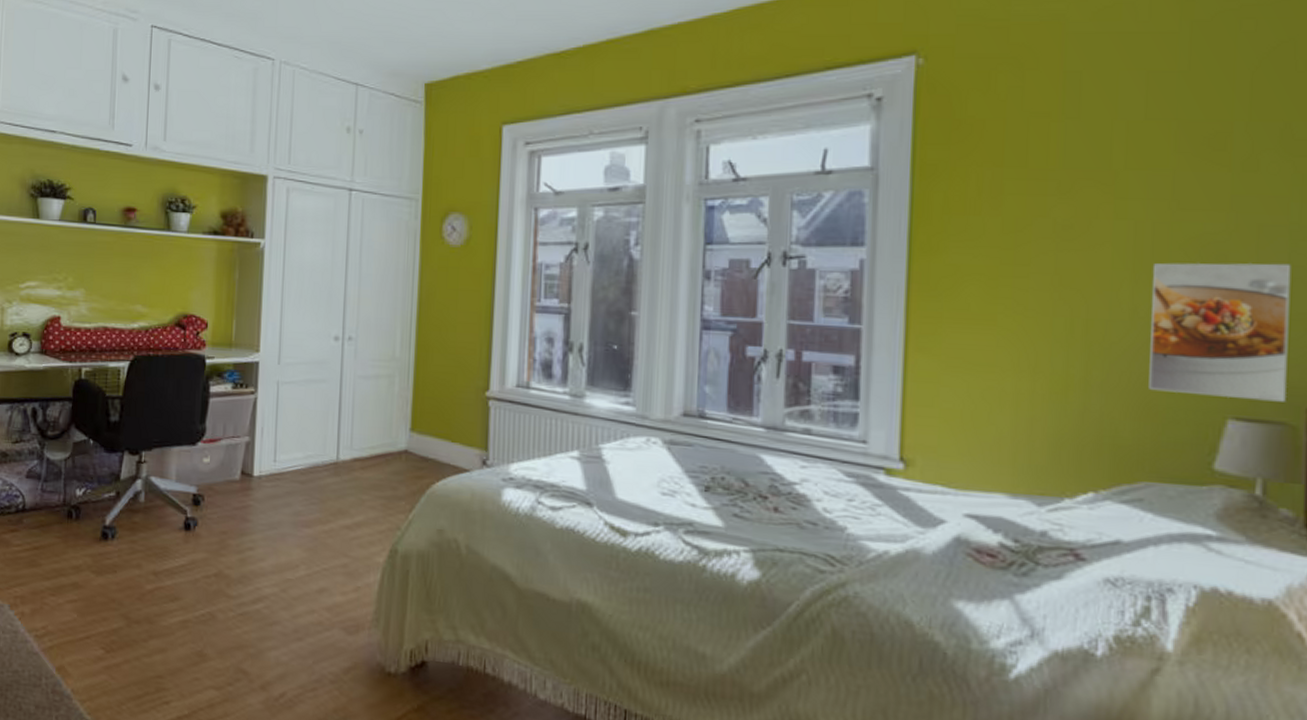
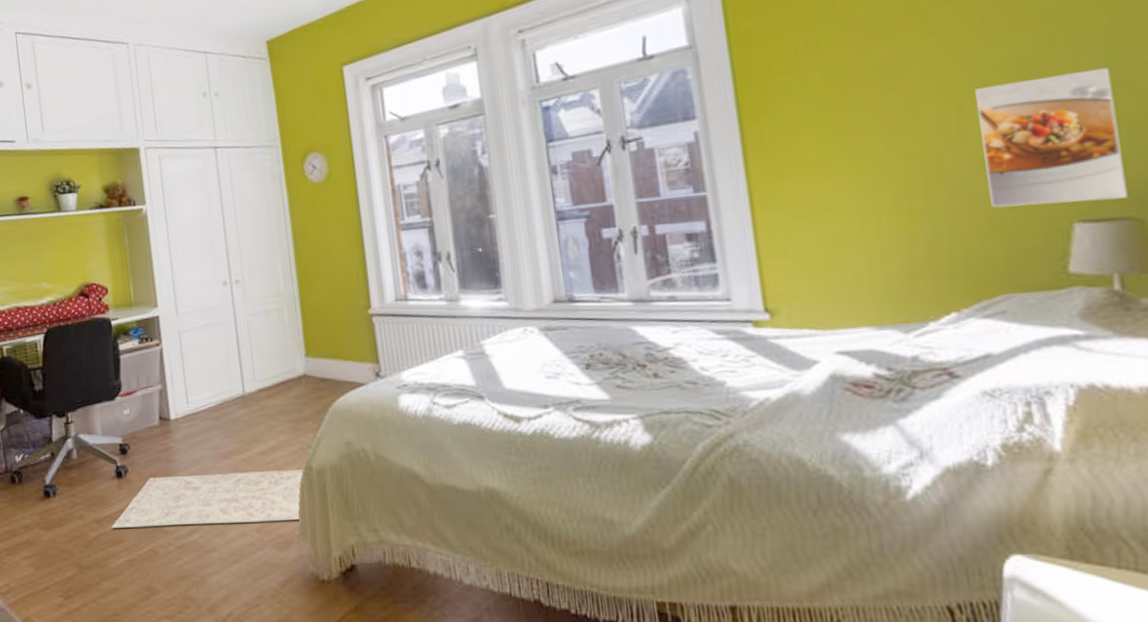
rug: none [169,535,388,605] -> present [111,469,303,528]

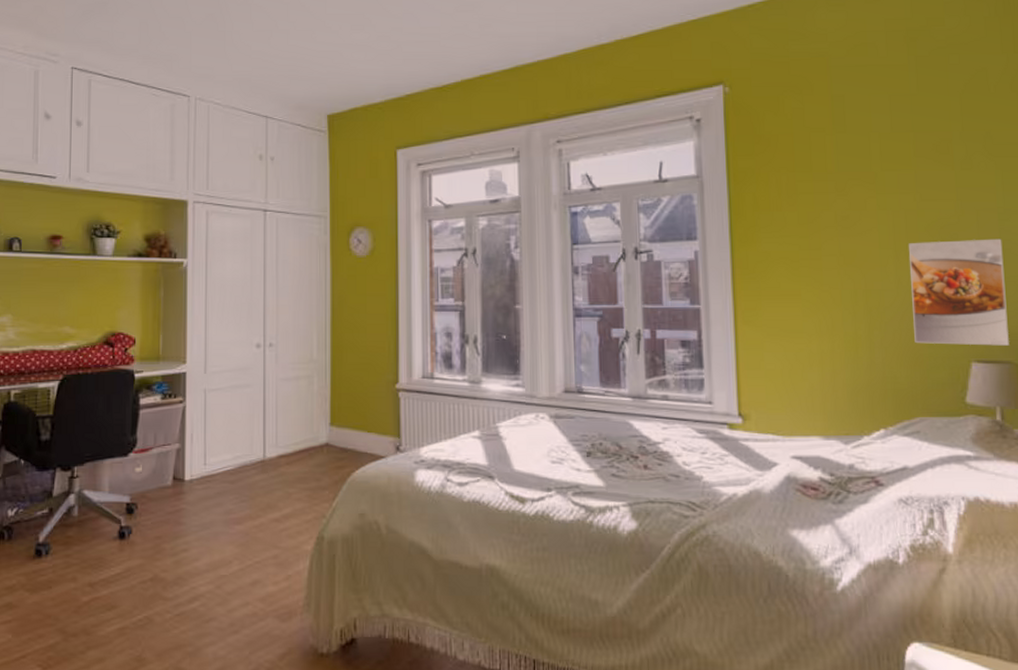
rug: present [111,469,303,528] -> none [106,539,315,593]

